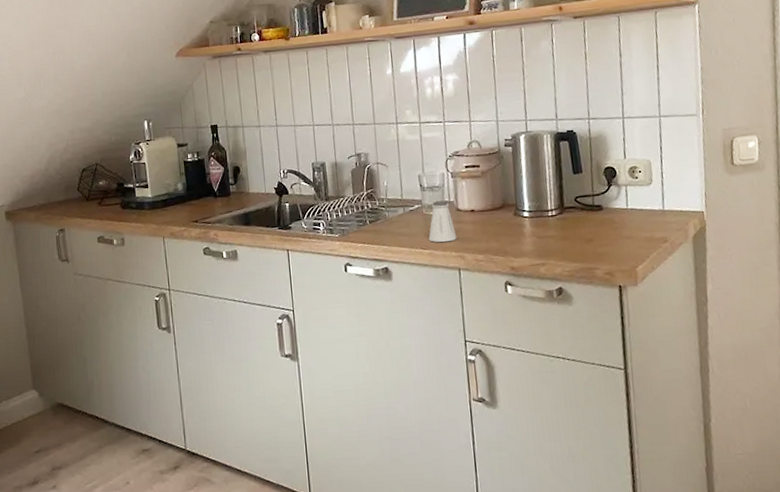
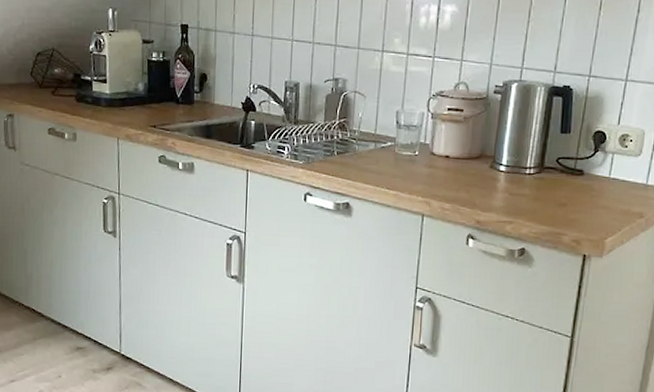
saltshaker: present [428,200,457,243] -> none [396,141,426,186]

